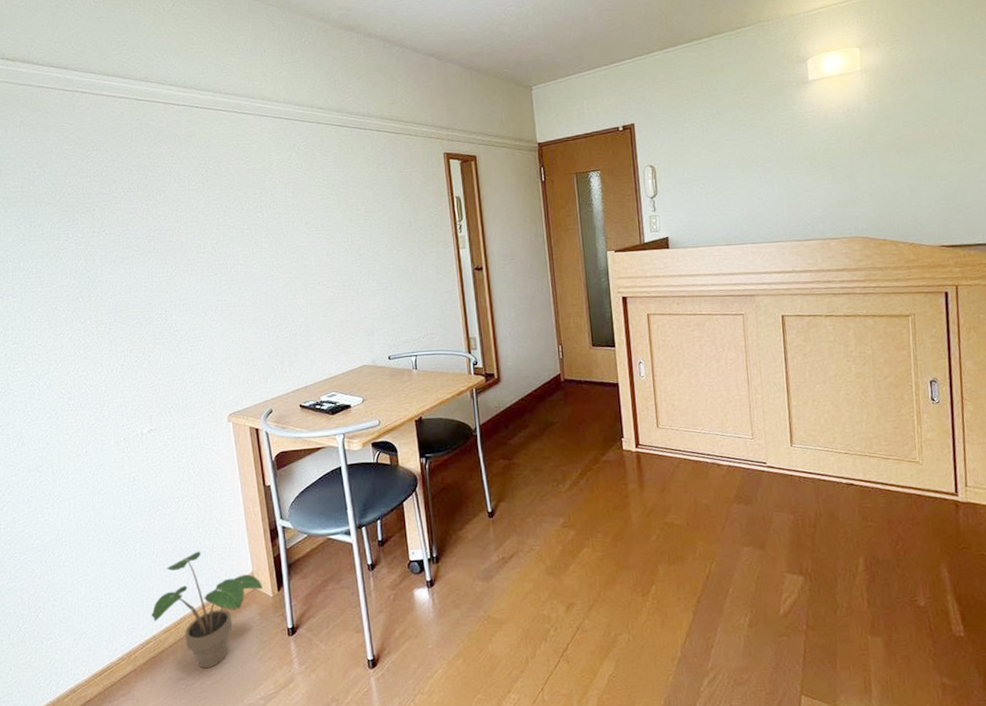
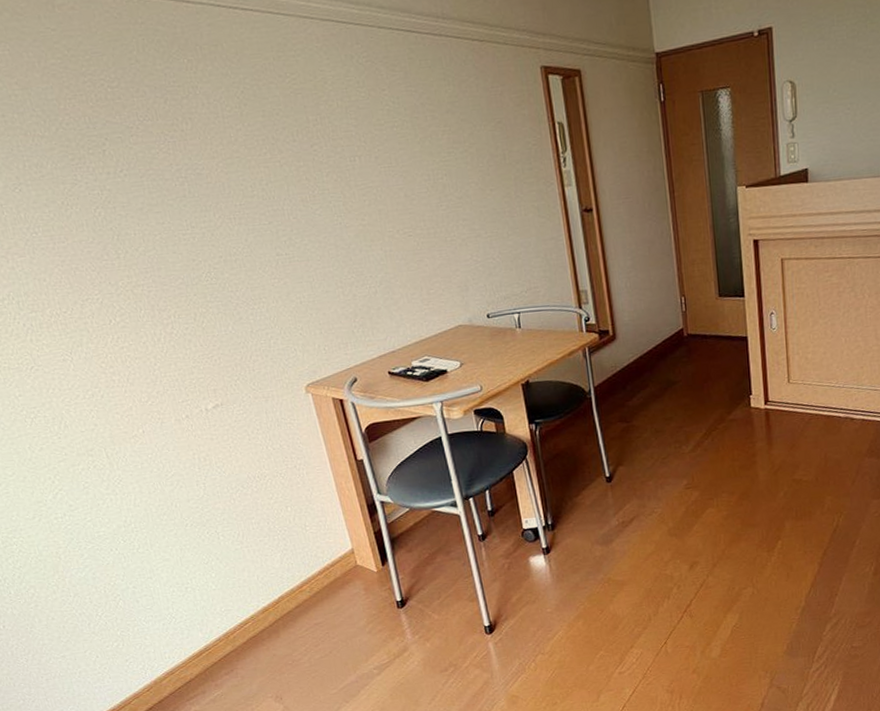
potted plant: present [150,551,263,669] -> none [244,530,365,644]

